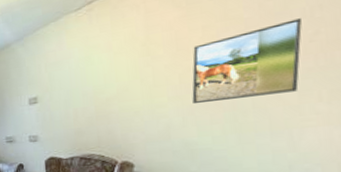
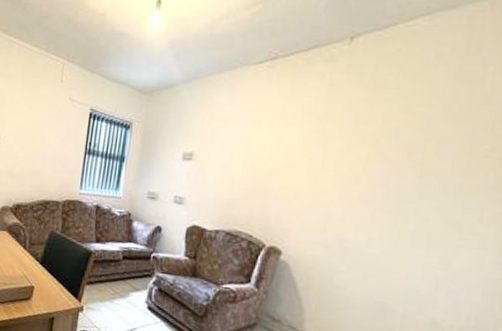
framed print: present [192,18,303,104] -> none [357,129,483,207]

